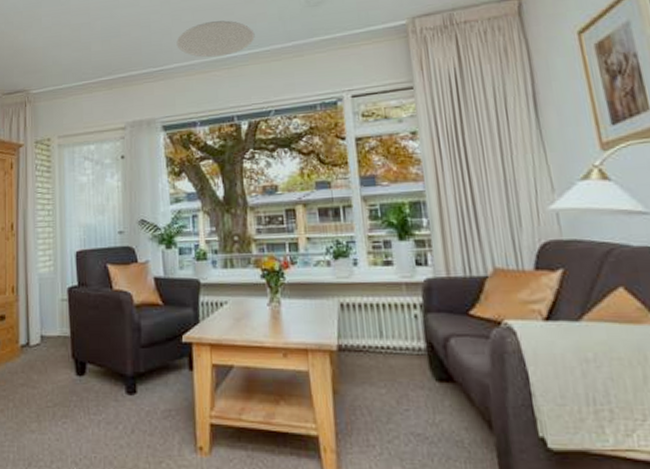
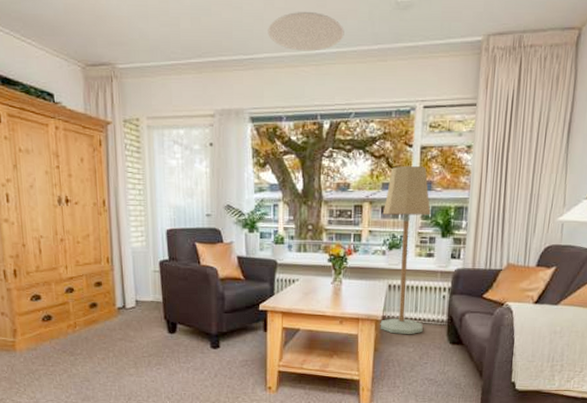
floor lamp: none [320,159,395,370] -> present [380,165,431,335]

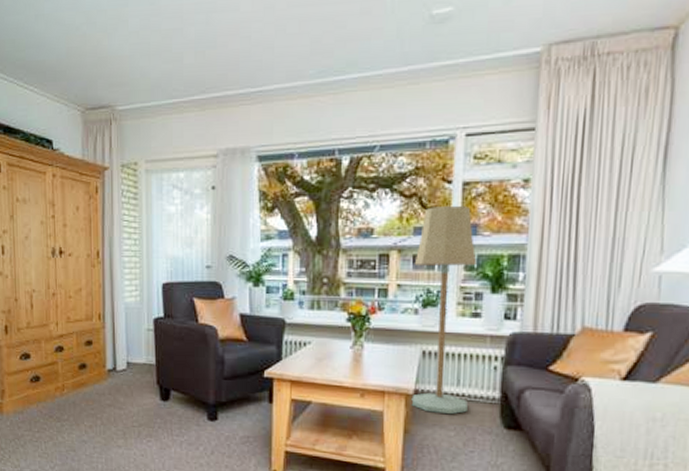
ceiling lamp: present [268,12,344,52] -> none [279,35,368,80]

